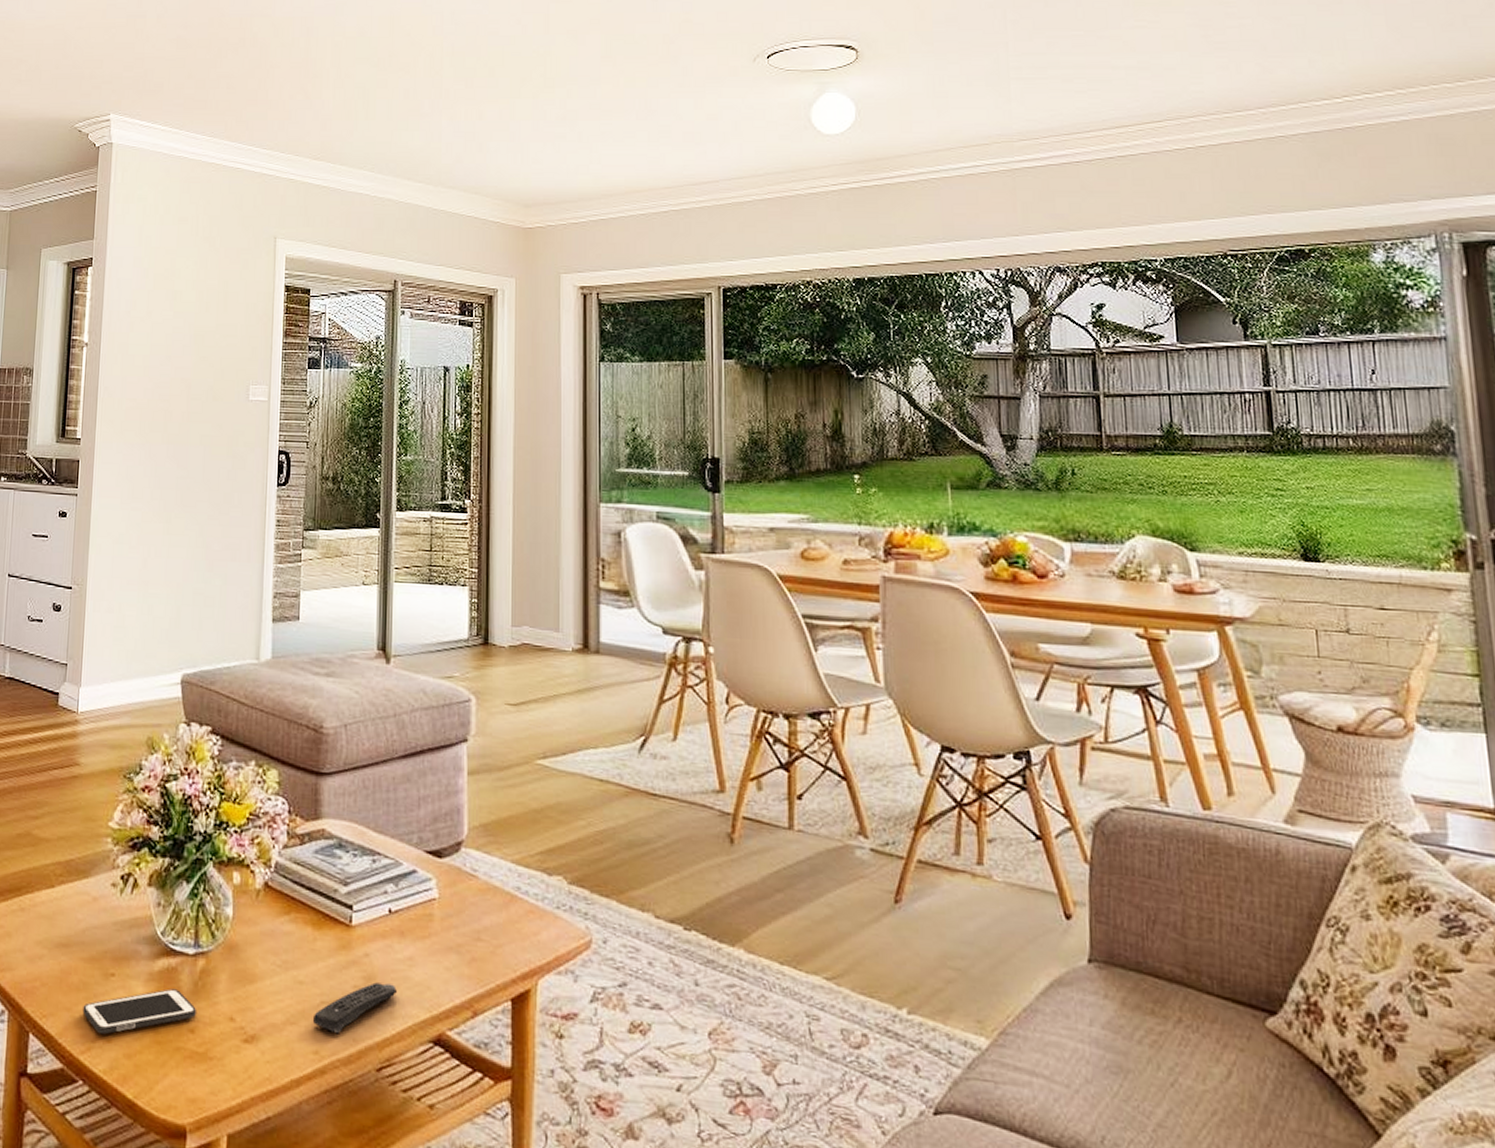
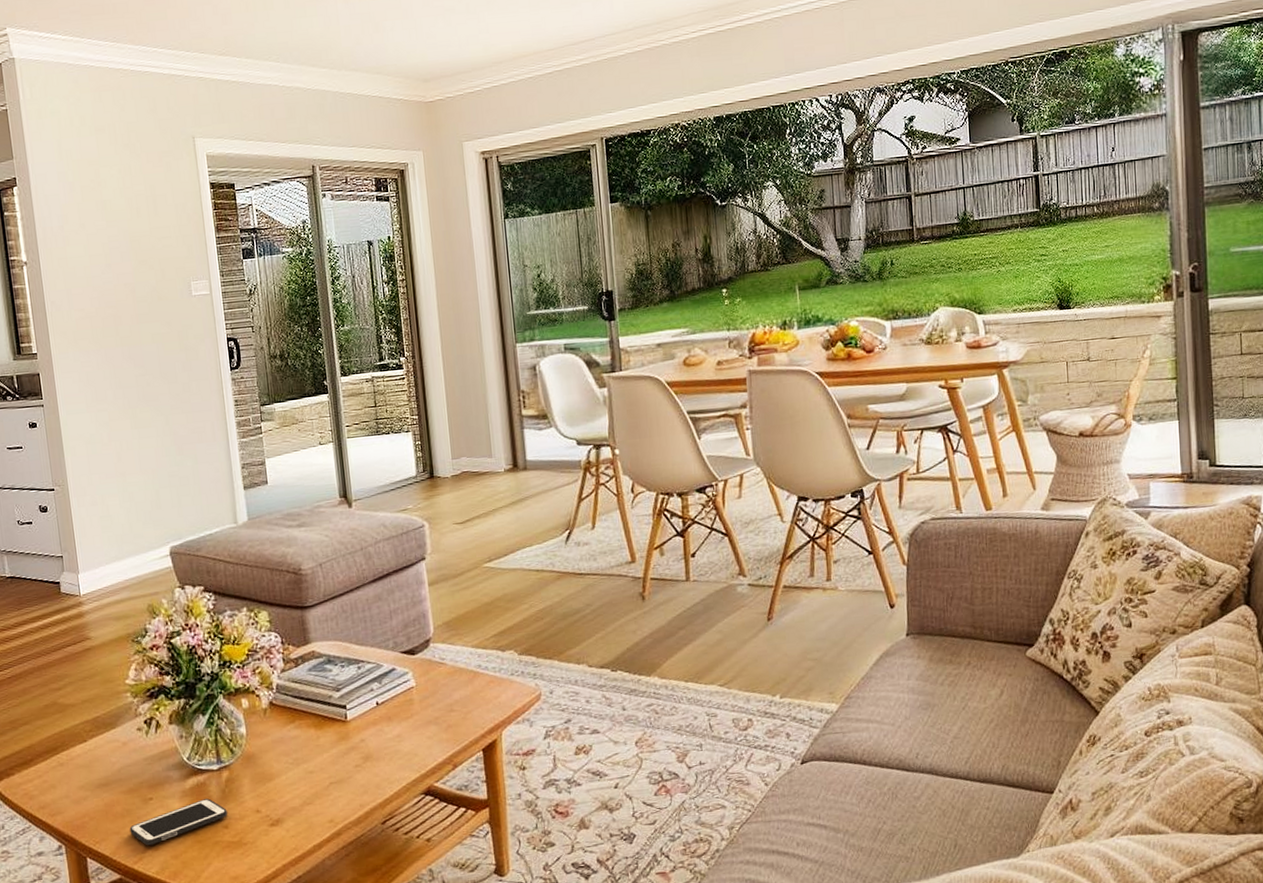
remote control: present [312,982,397,1033] -> none [324,758,391,804]

